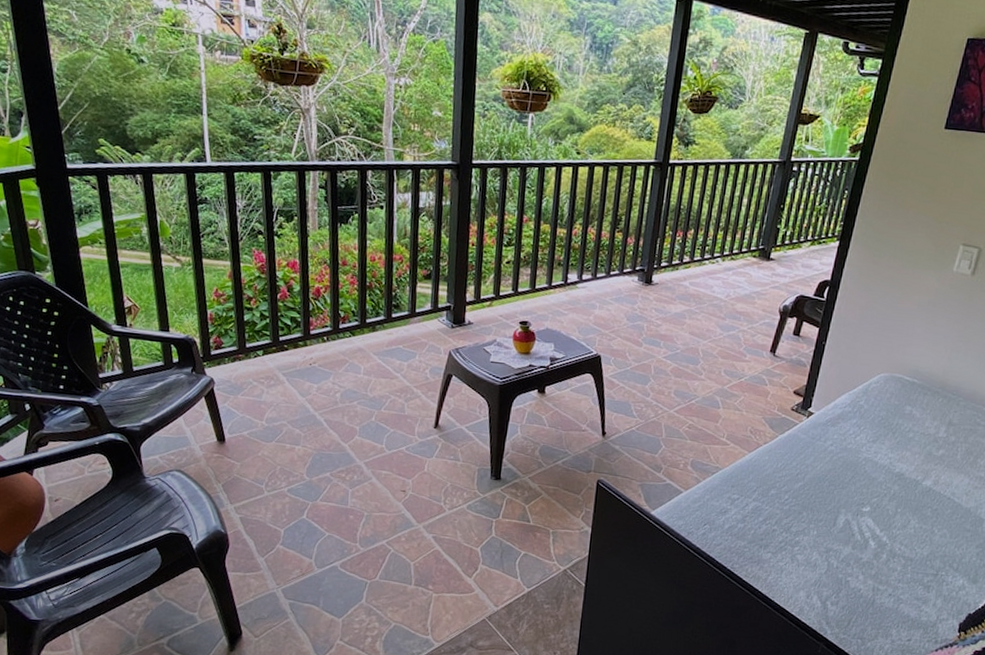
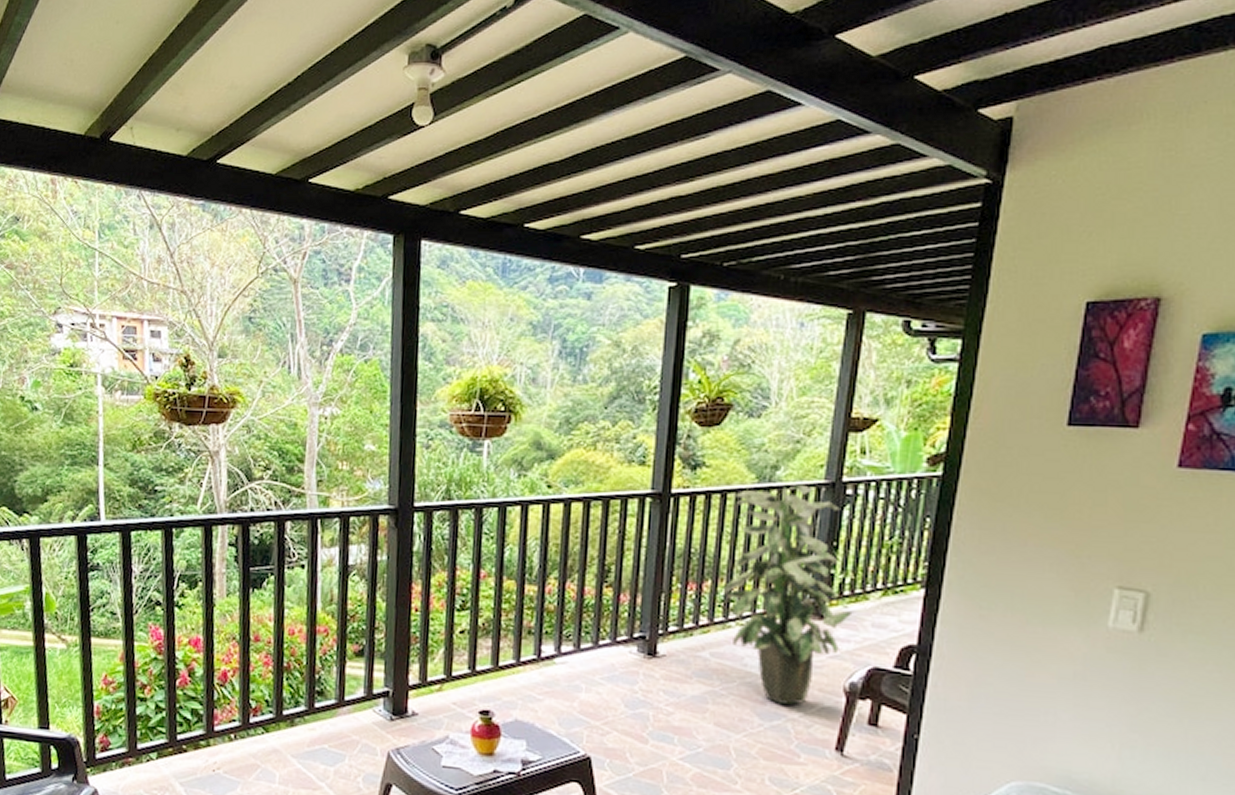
indoor plant: none [702,161,790,320] -> present [724,484,853,705]

